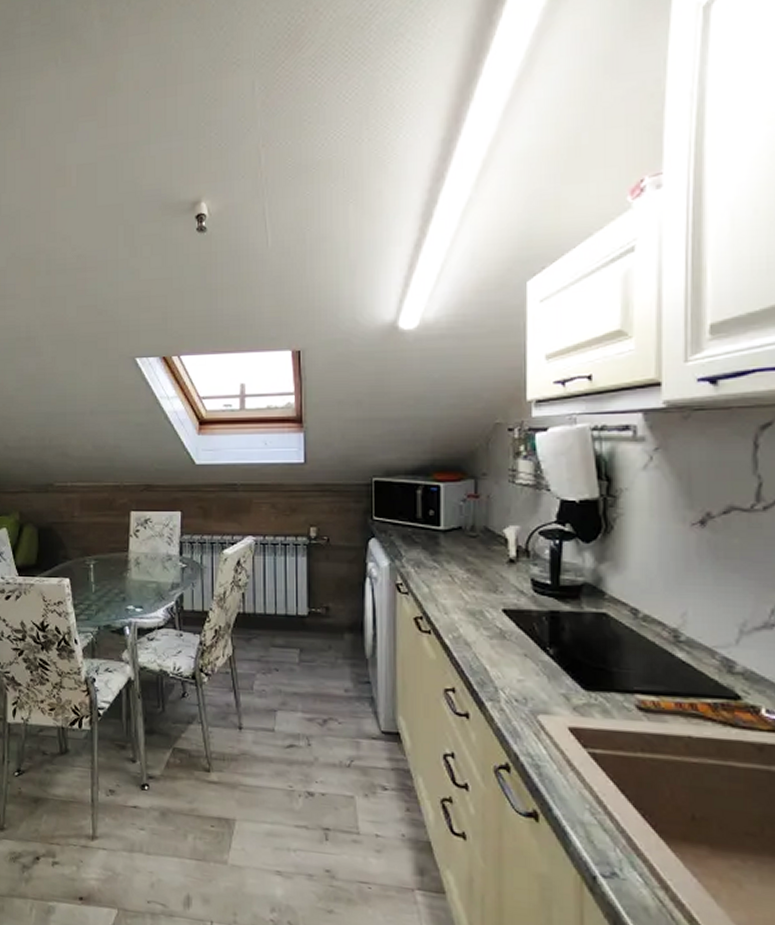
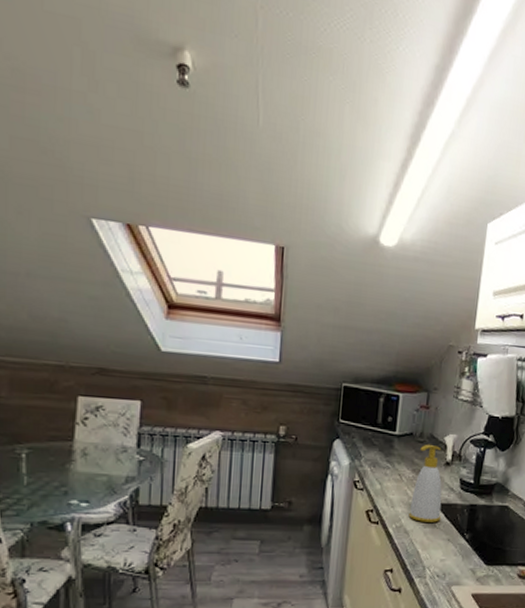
soap bottle: none [467,538,510,633] -> present [408,444,442,522]

